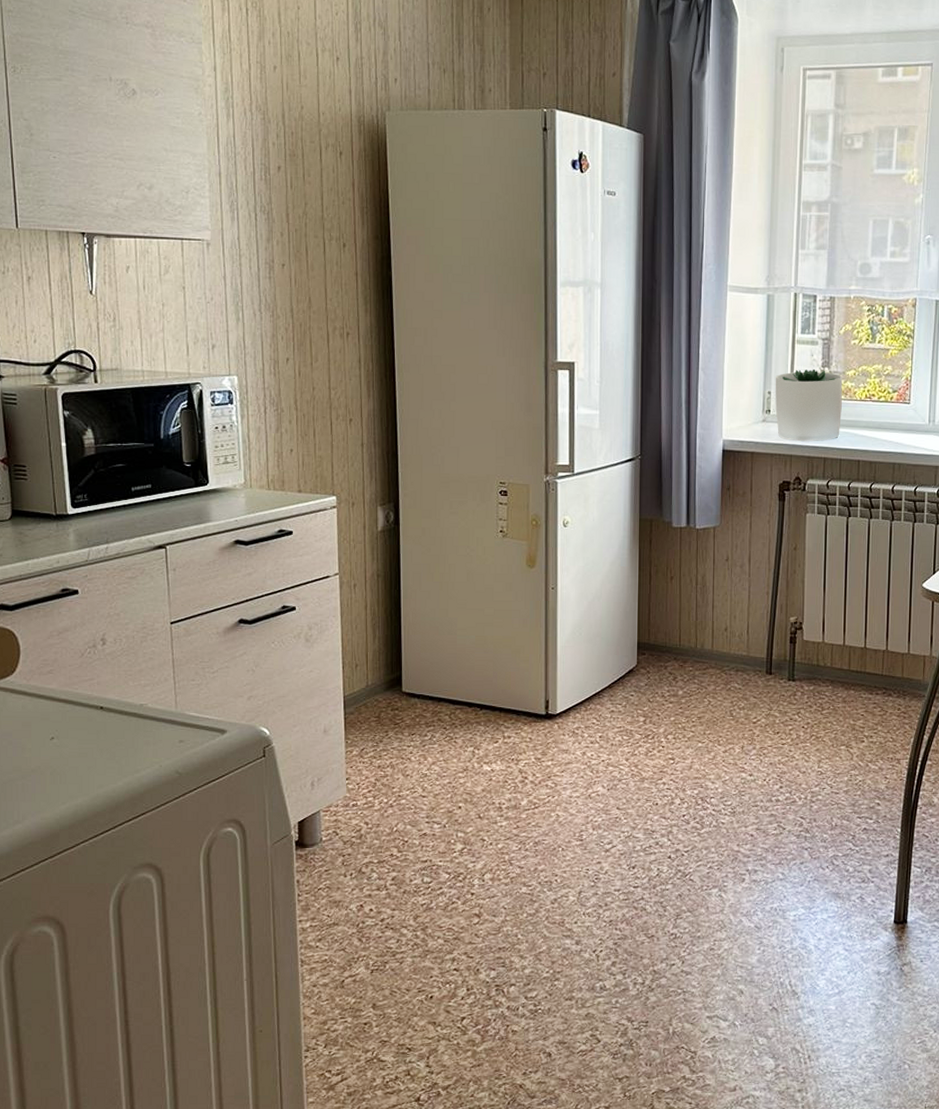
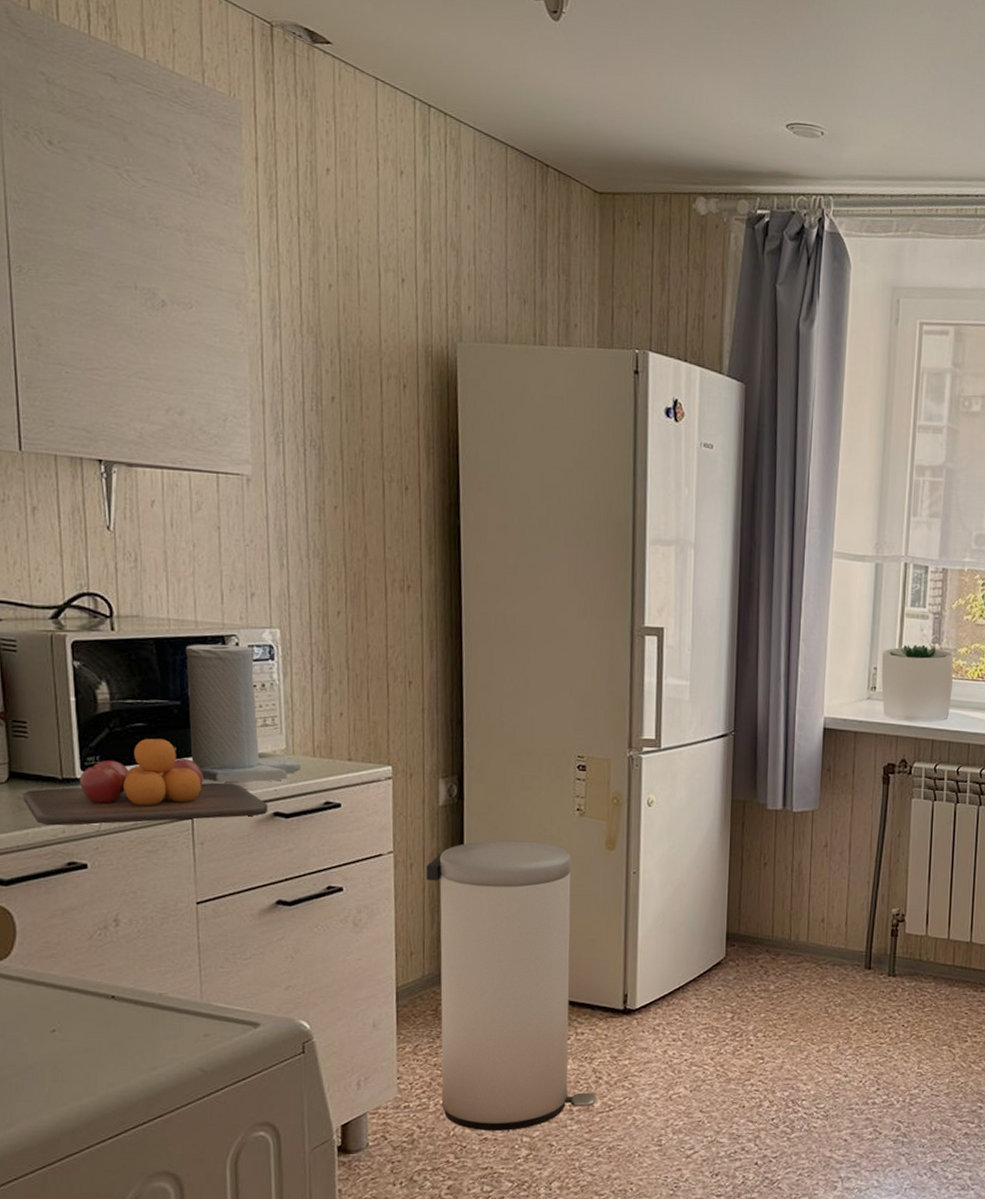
chopping board: none [24,477,230,557] -> present [23,738,268,826]
paper towel: none [157,391,257,515] -> present [185,644,301,783]
pedal bin: none [367,561,523,826] -> present [425,840,596,1130]

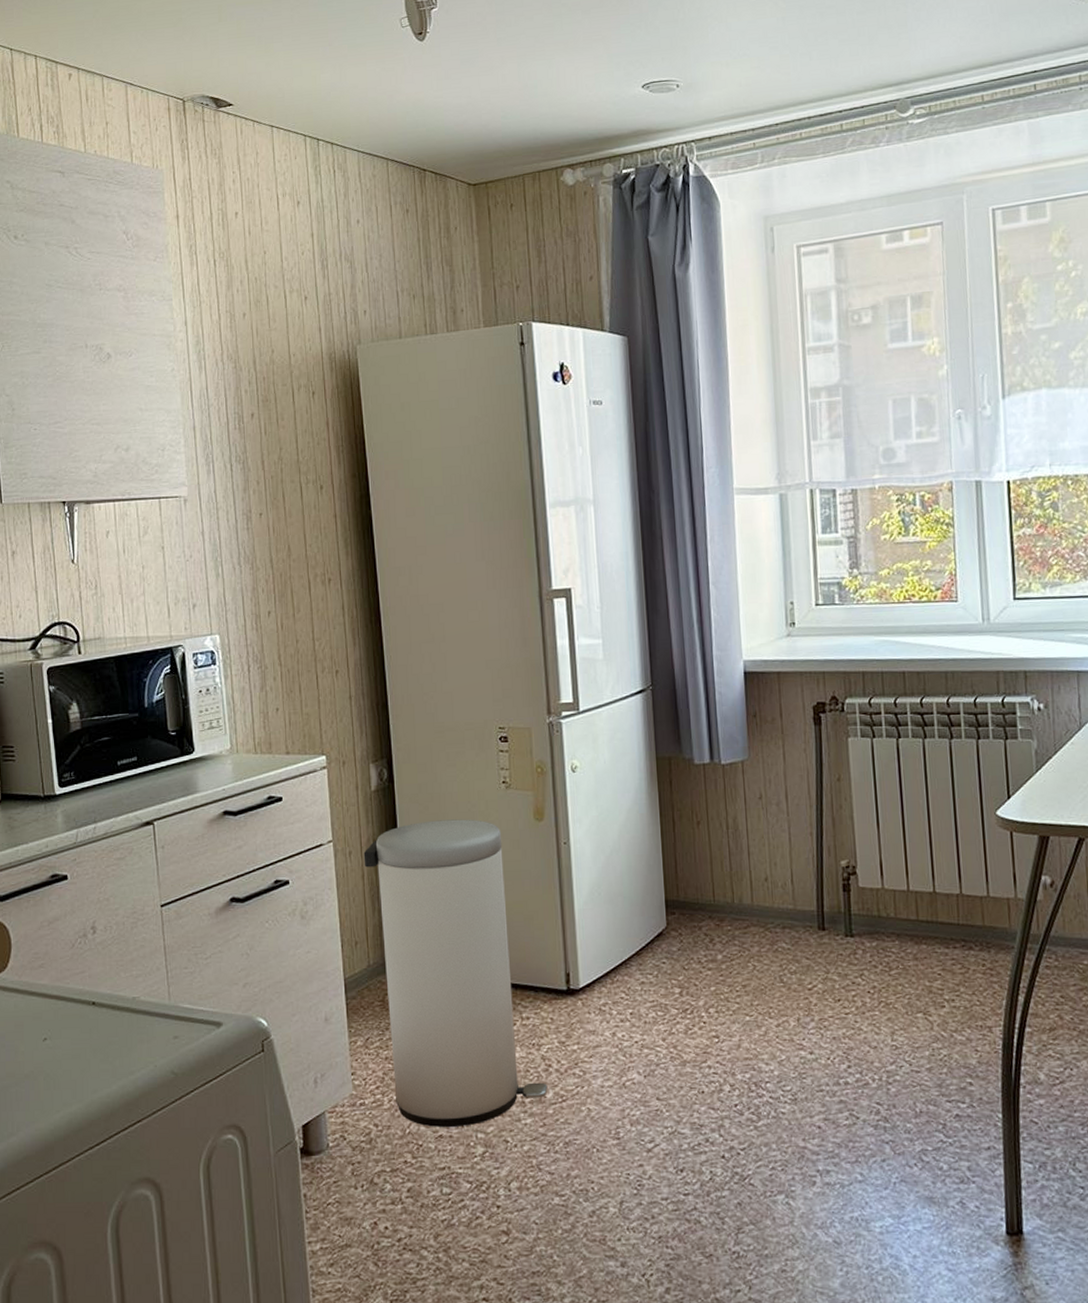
chopping board: present [23,738,268,826] -> none [13,750,219,842]
paper towel: present [185,644,301,783] -> none [140,654,245,787]
planter: present [881,644,954,723] -> none [796,571,879,656]

